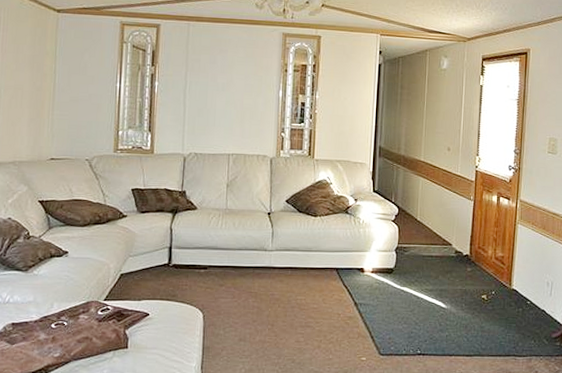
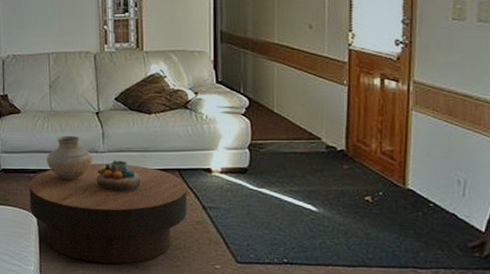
coffee table: none [197,261,342,358] -> present [29,163,187,264]
vase: none [218,233,262,277] -> present [47,135,93,180]
decorative bowl: none [262,258,303,289] -> present [96,160,141,193]

